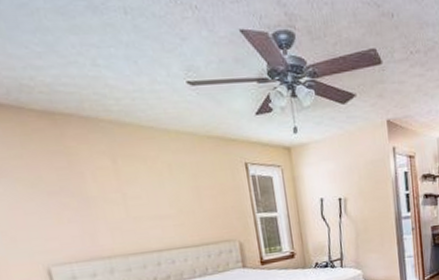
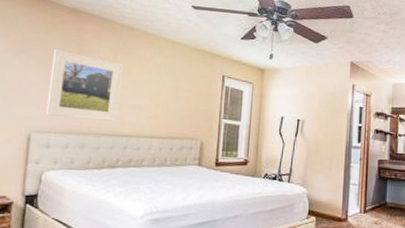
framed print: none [40,166,141,245] -> present [45,50,123,121]

